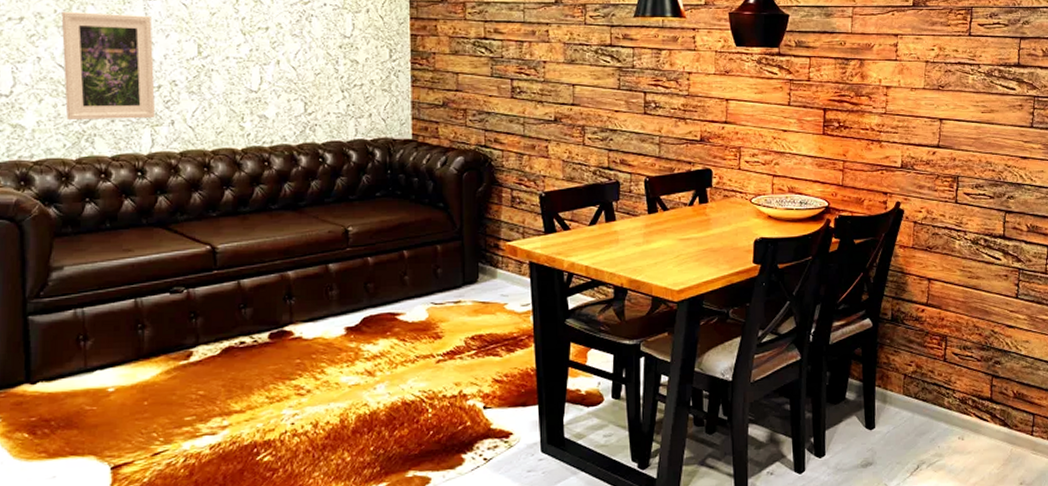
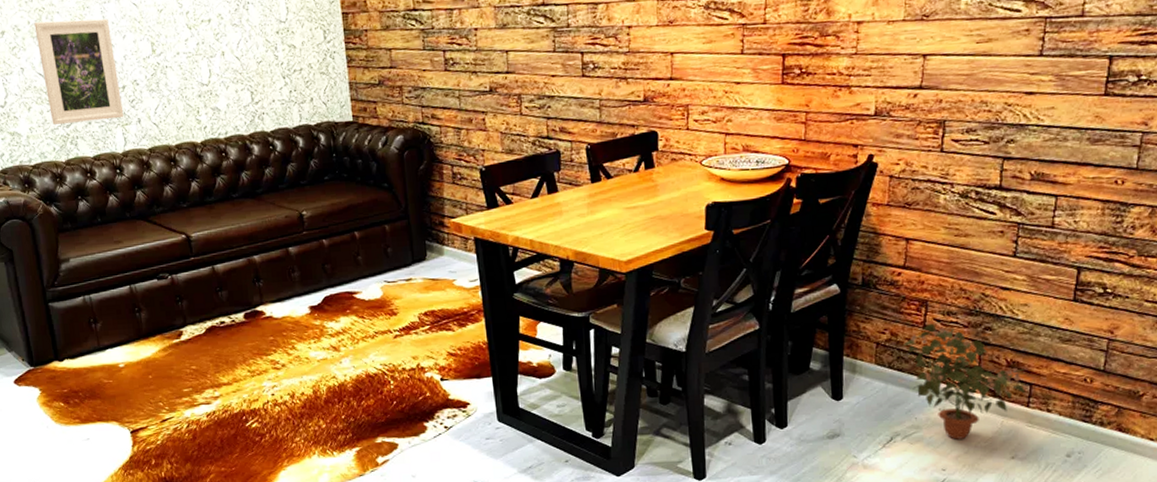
potted plant: none [926,357,1030,467] -> present [902,323,1026,439]

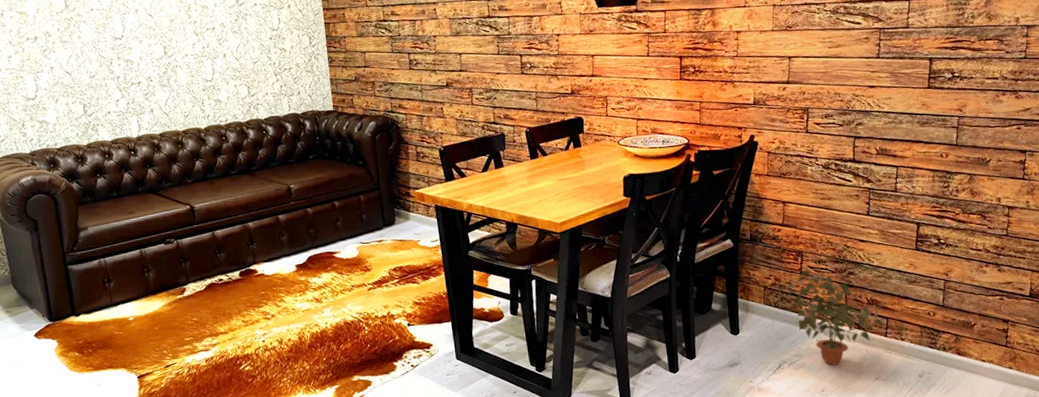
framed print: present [34,18,124,125] -> none [63,26,139,114]

